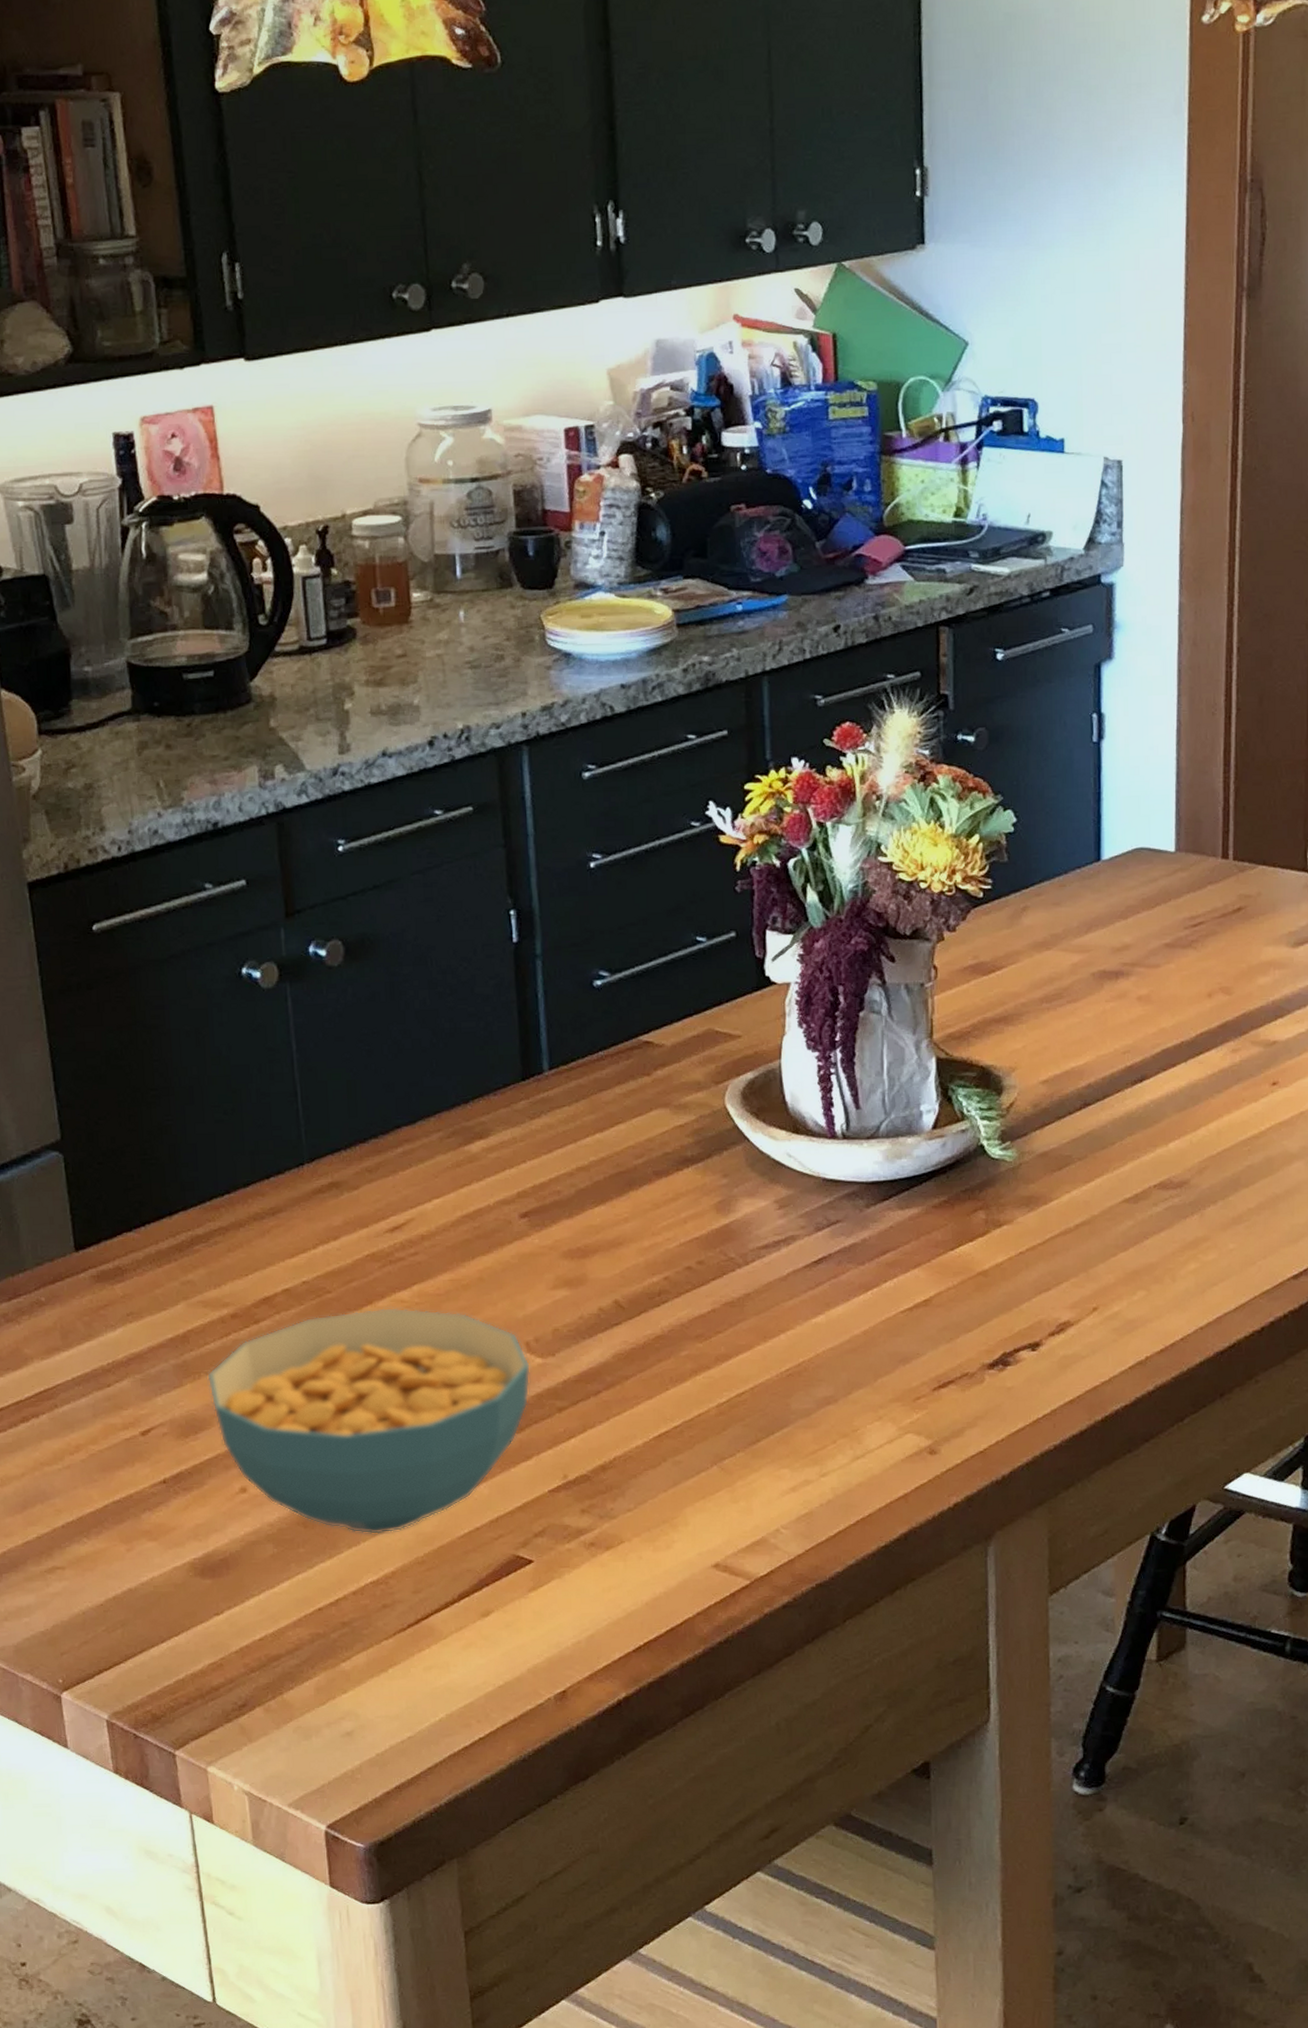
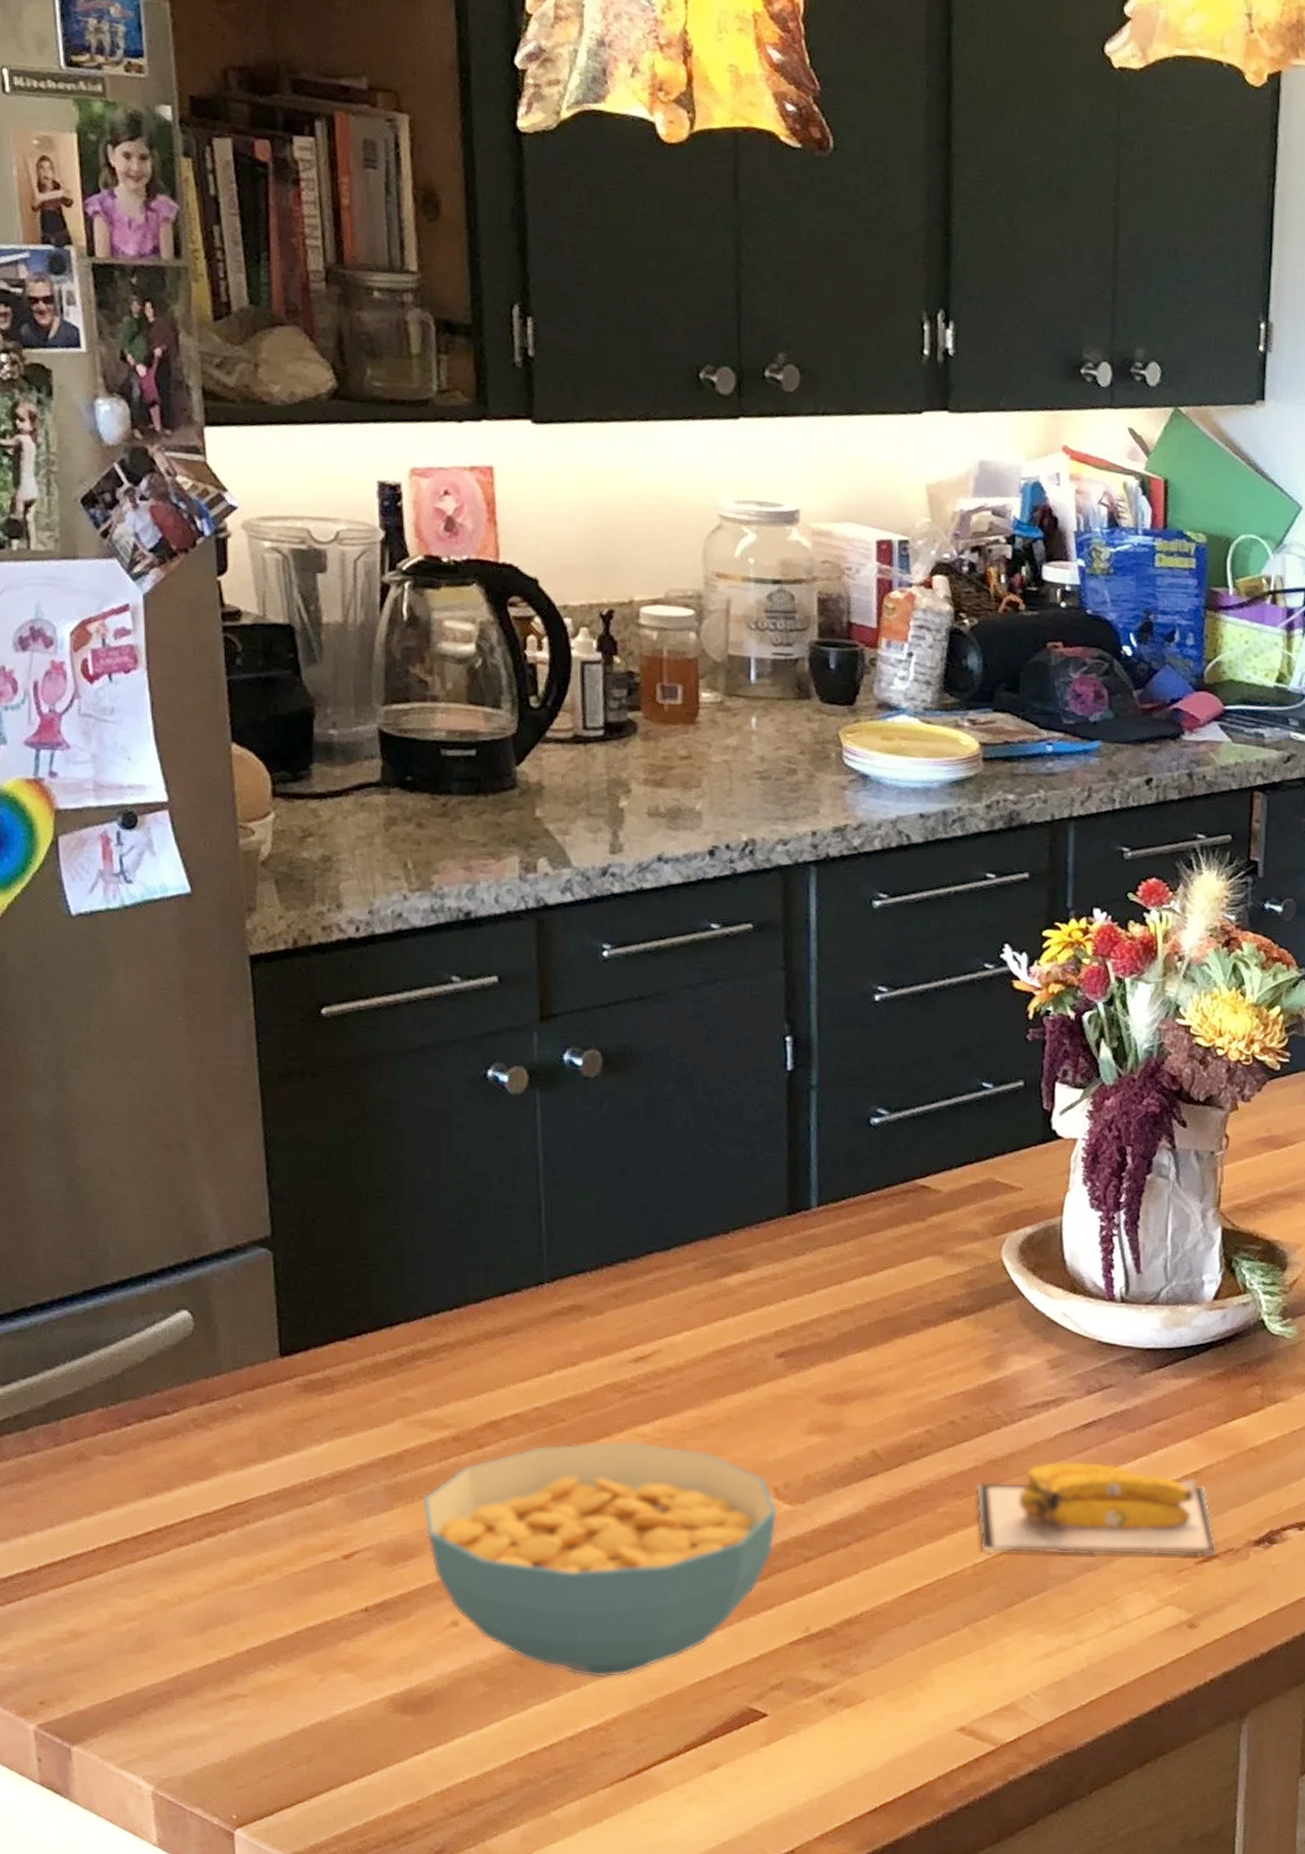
banana: none [715,1296,951,1392] -> present [976,1461,1216,1556]

